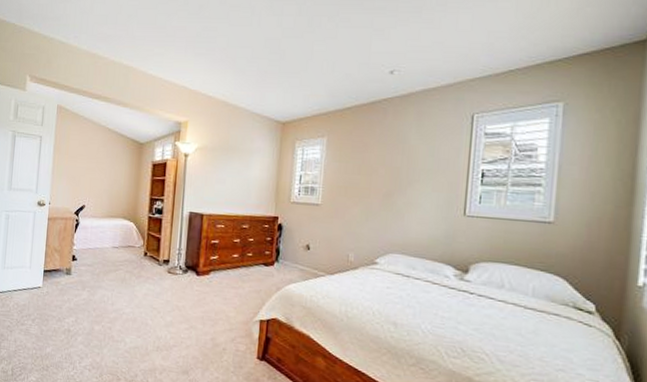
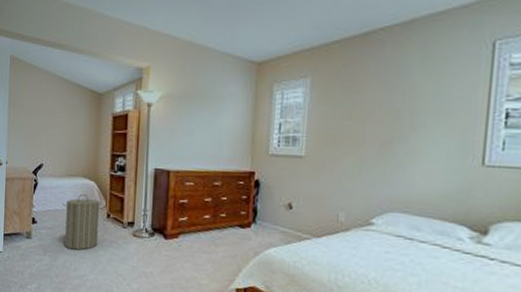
laundry hamper: none [103,233,141,286] -> present [63,193,103,250]

